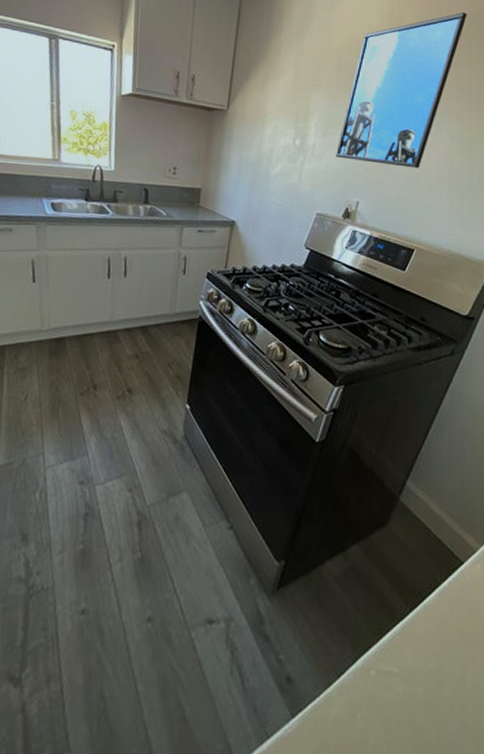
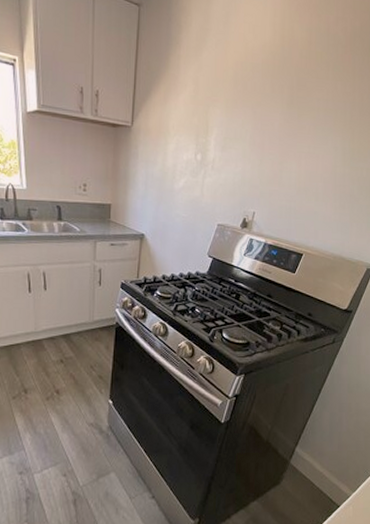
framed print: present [336,12,467,169] -> none [234,26,352,180]

